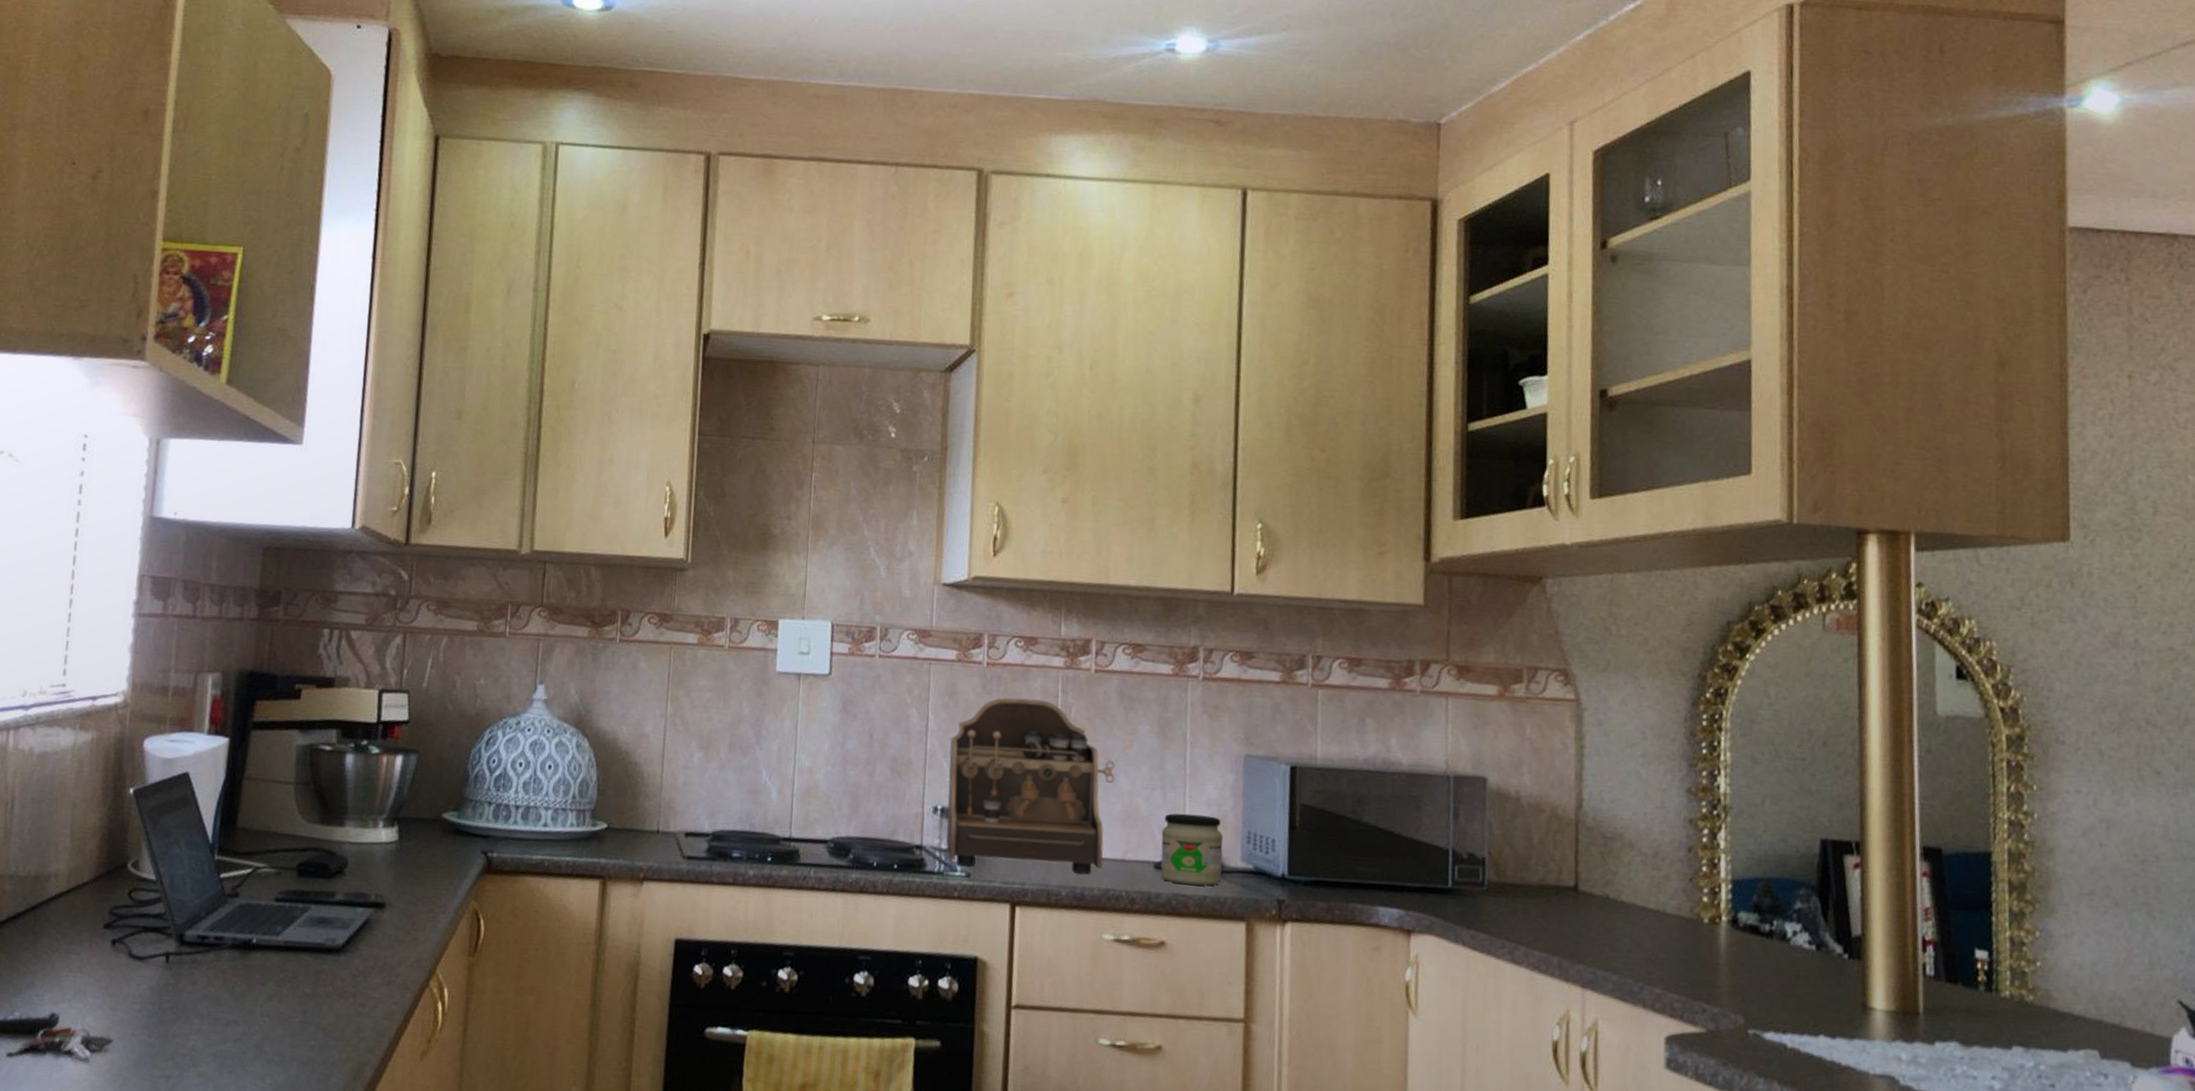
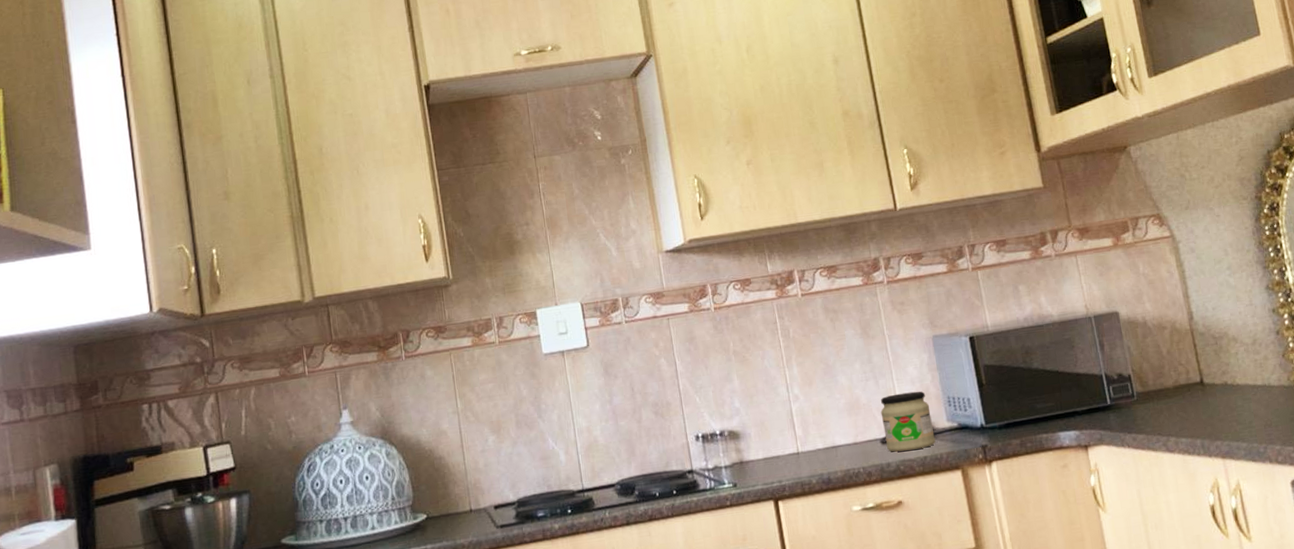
spice rack: present [946,697,1115,873] -> none [697,328,841,479]

